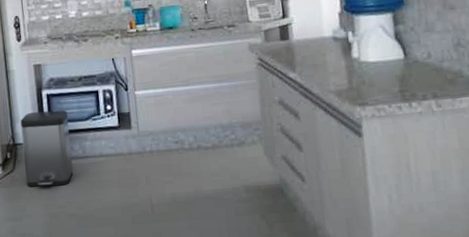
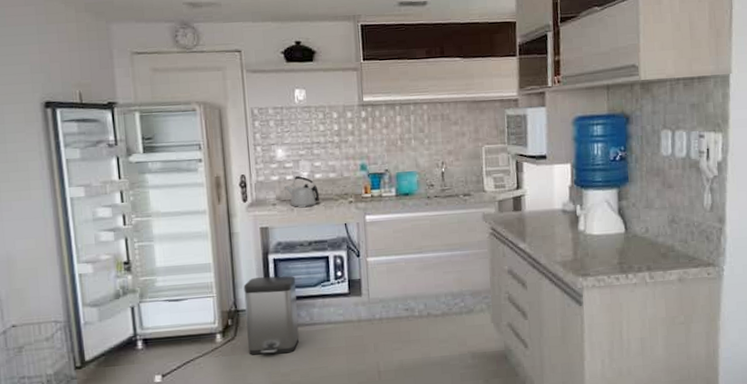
kettle: none [55,15,87,45] -> present [285,176,319,208]

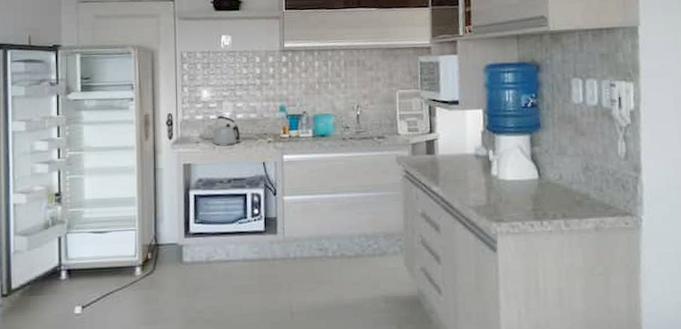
pedal bin: present [243,275,299,355] -> none [165,211,215,290]

